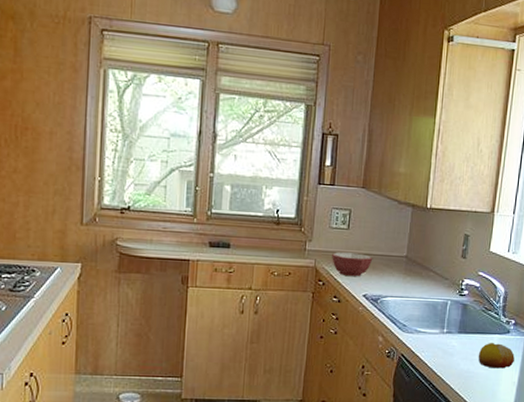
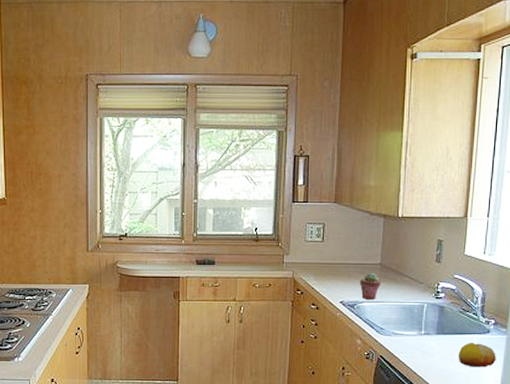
bowl: present [332,252,373,277] -> none [309,263,348,285]
potted succulent: none [384,265,406,294] -> present [360,272,381,299]

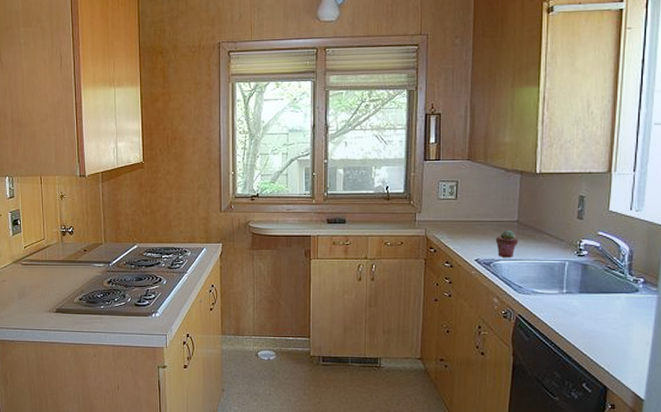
fruit: present [458,342,496,367] -> none [603,301,646,328]

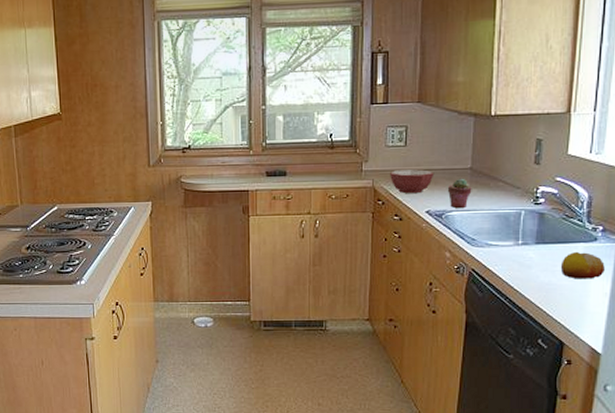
bowl: none [442,221,483,243] -> present [390,169,434,194]
fruit: none [603,301,646,328] -> present [560,251,605,279]

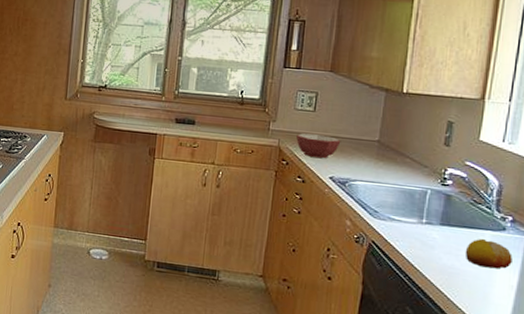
potted succulent: present [448,178,472,208] -> none [353,149,378,179]

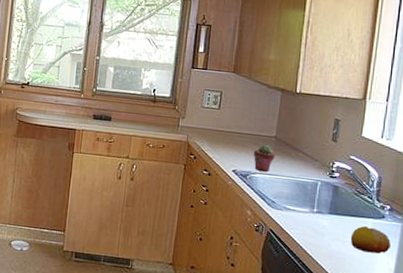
bowl: present [296,133,341,159] -> none [203,129,243,153]
potted succulent: none [353,149,378,179] -> present [254,144,275,172]

